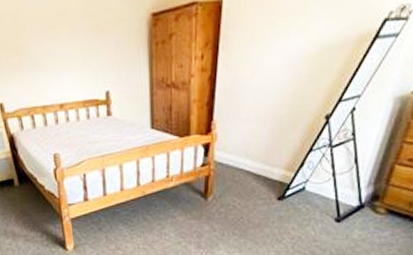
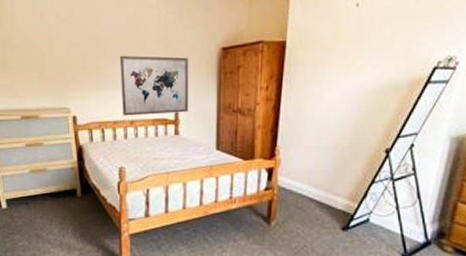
wall art: none [40,27,119,100] -> present [119,55,188,116]

